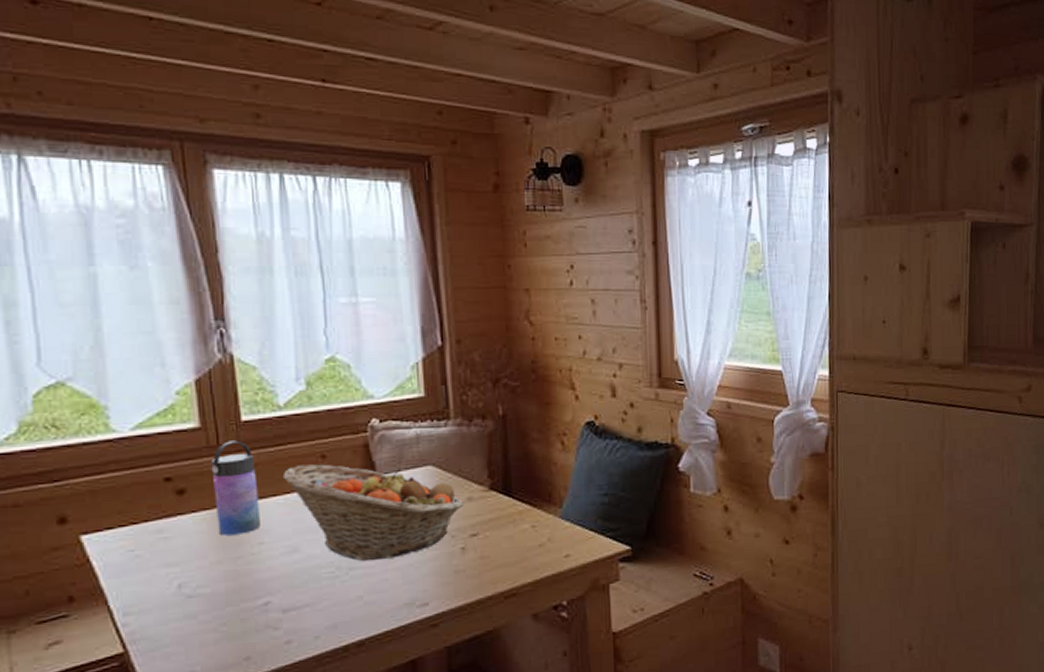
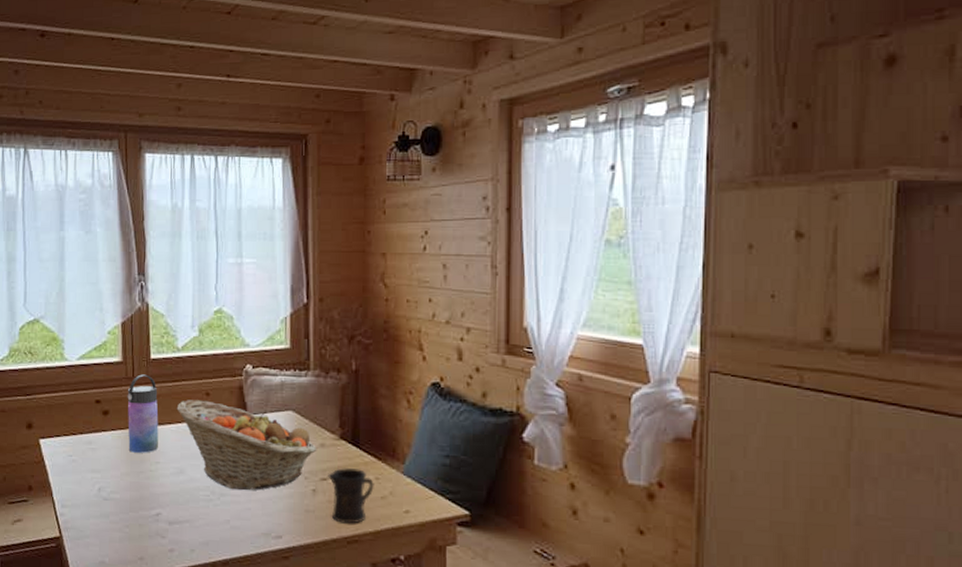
mug: none [478,519,531,579] -> present [328,468,374,524]

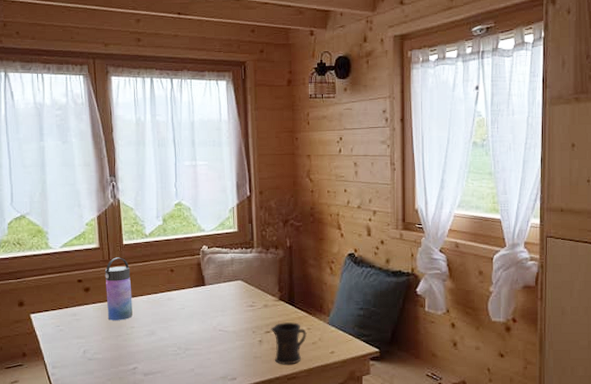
fruit basket: present [176,400,317,490] -> none [147,276,262,344]

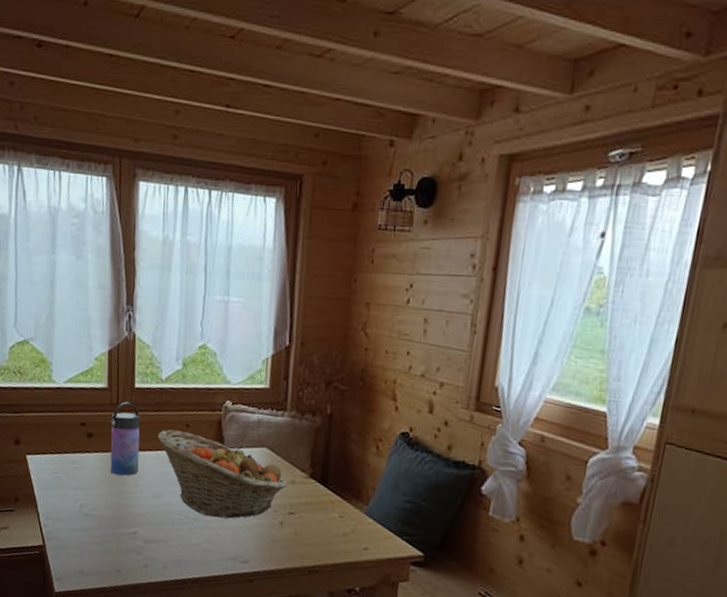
fruit basket: none [147,276,262,344] -> present [157,429,288,519]
mug: present [271,322,307,365] -> none [295,504,338,556]

